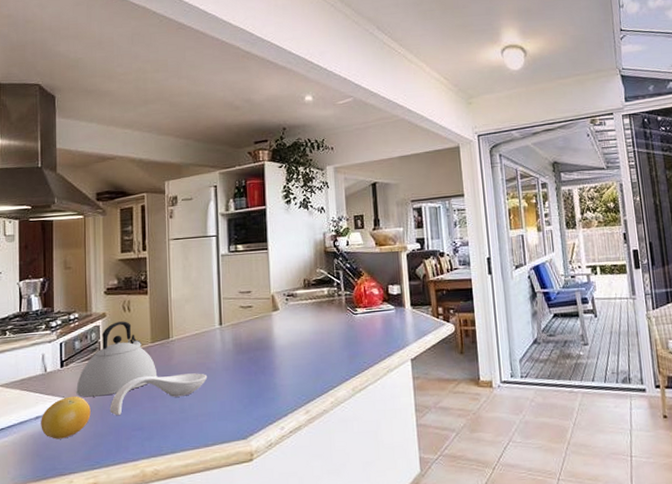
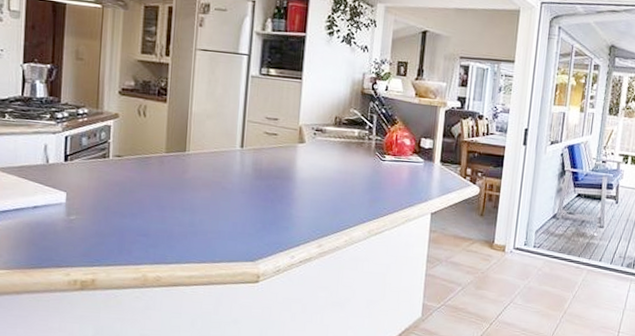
fruit: present [41,396,91,439] -> none [39,191,94,232]
kettle: present [76,321,158,397] -> none [80,125,169,197]
spoon rest: present [110,373,208,416] -> none [114,184,222,219]

